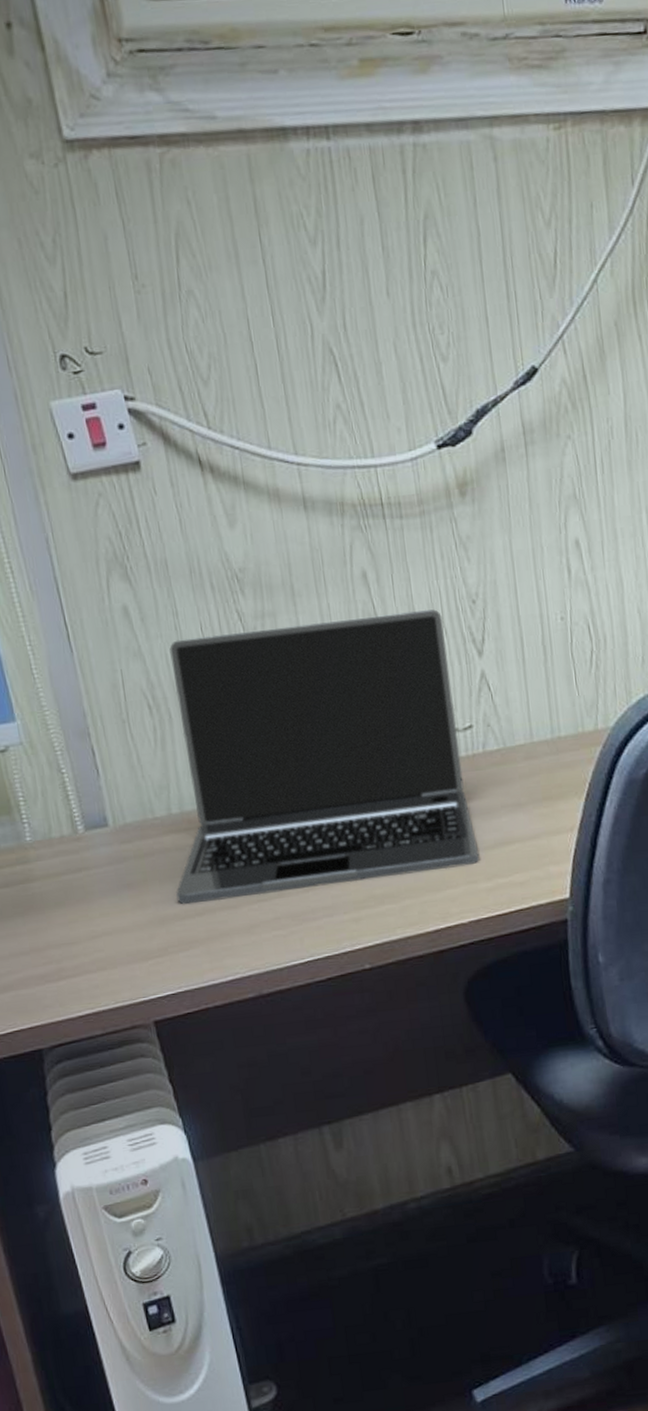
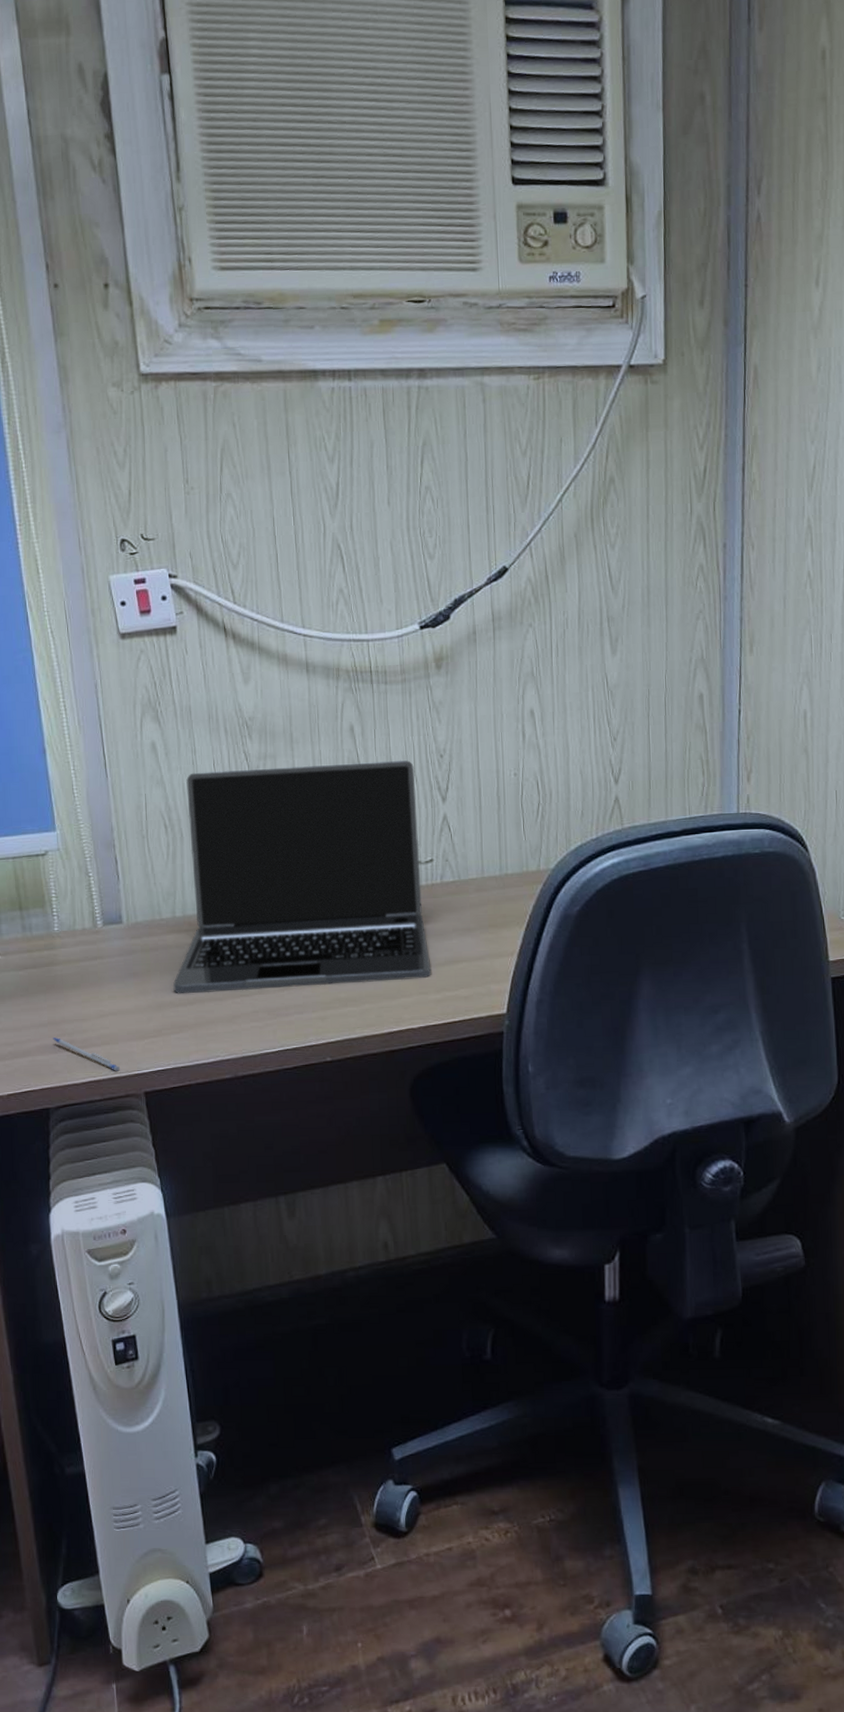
pen: none [37,966,122,1001] -> present [53,1037,120,1072]

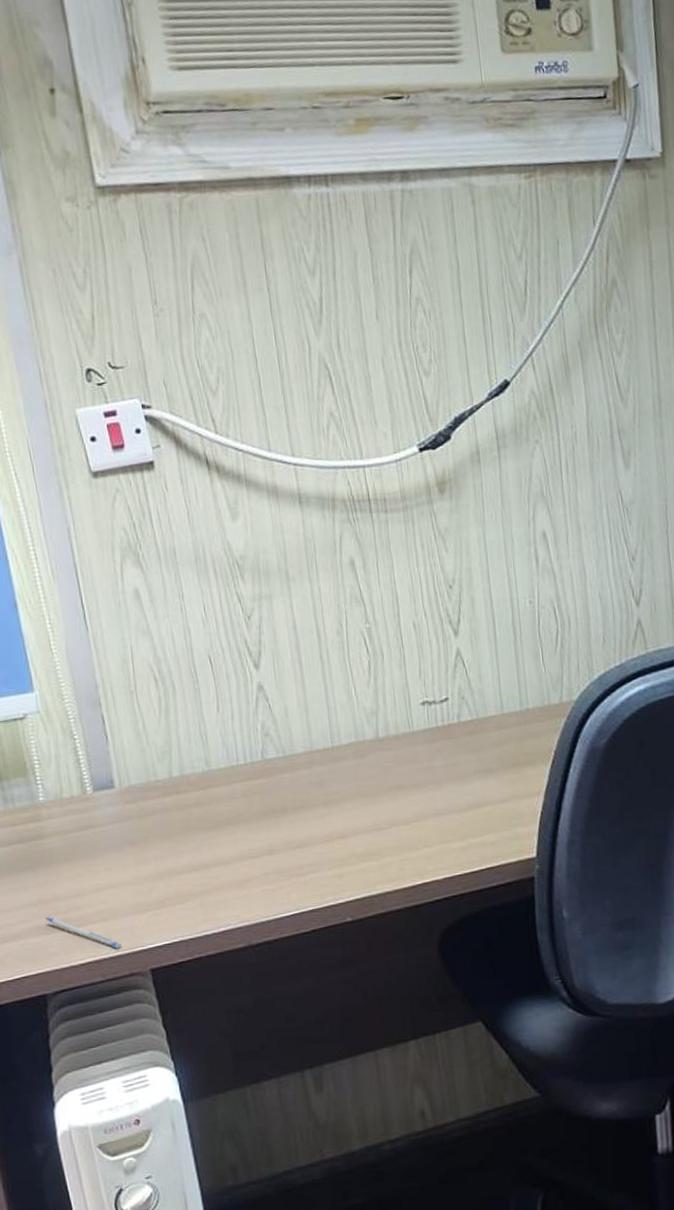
laptop: present [173,760,432,994] -> none [174,593,454,861]

